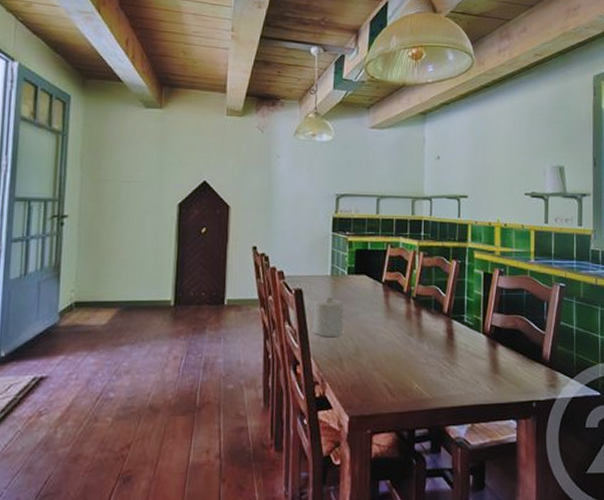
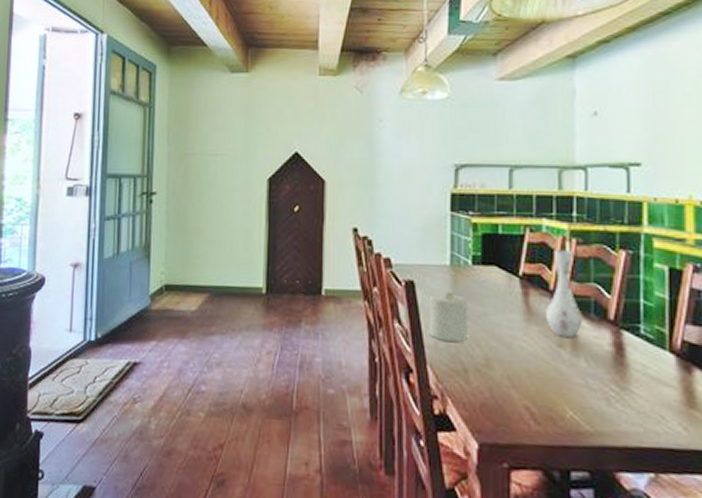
vase: none [401,260,426,328] -> present [546,249,583,337]

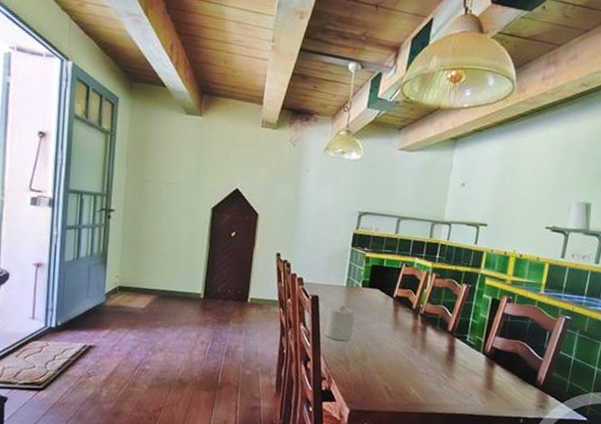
vase: present [546,249,583,337] -> none [407,280,433,342]

